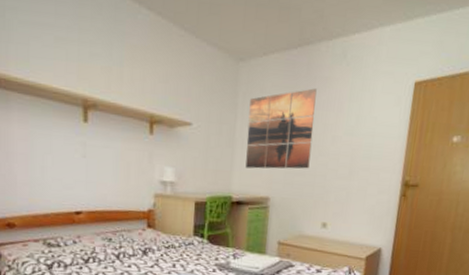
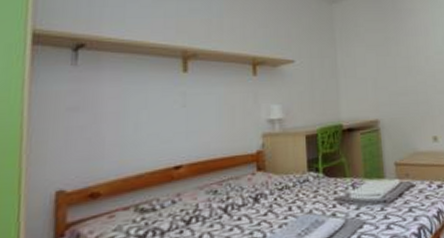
wall art: present [245,88,317,169] -> none [347,19,410,95]

